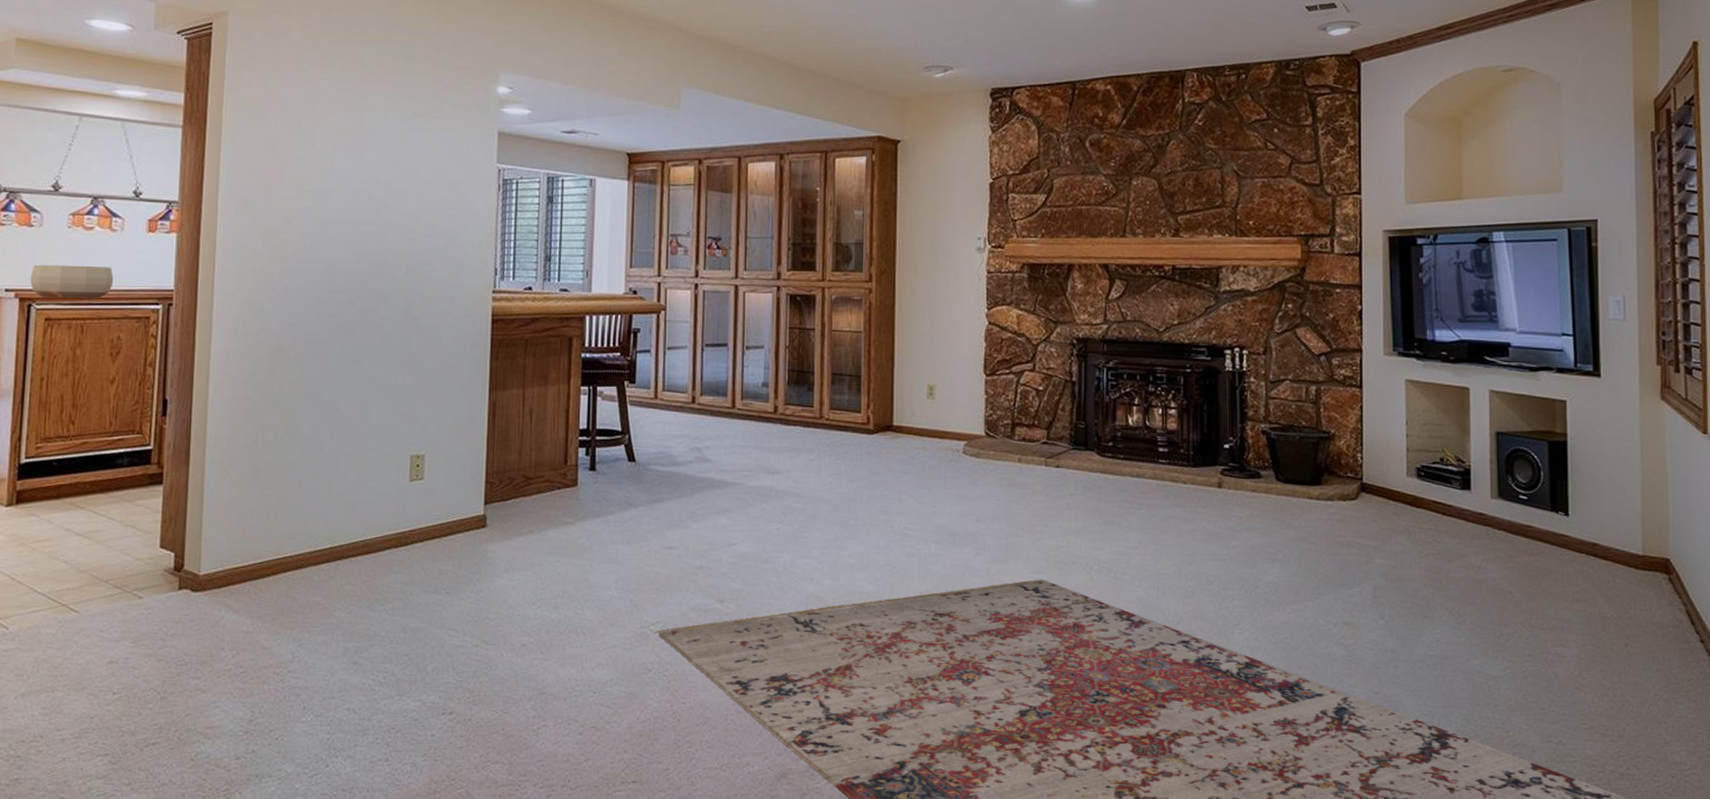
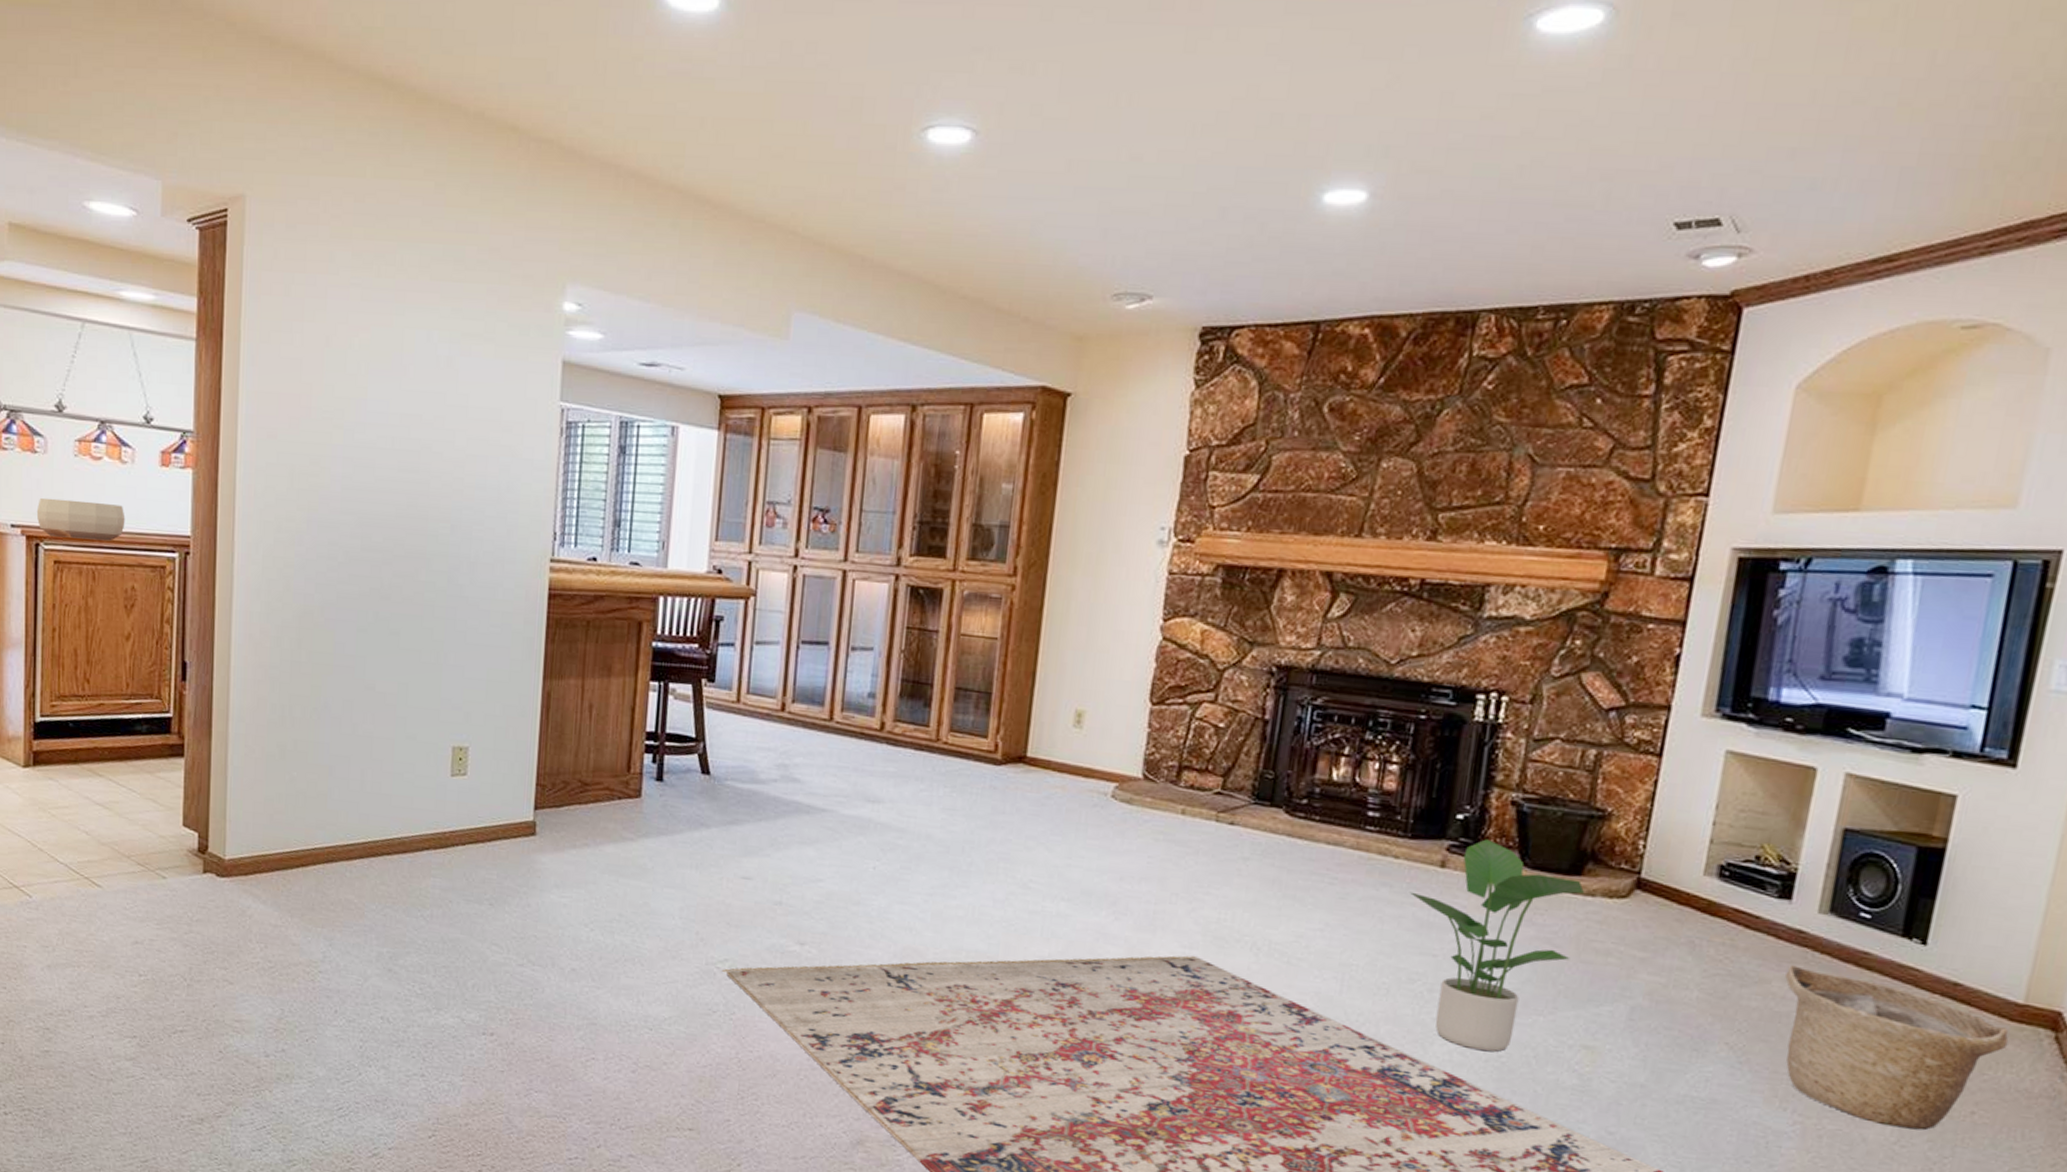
potted plant: none [1198,462,1325,636] -> present [1409,839,1584,1053]
basket: none [1478,541,1639,663] -> present [1785,965,2009,1131]

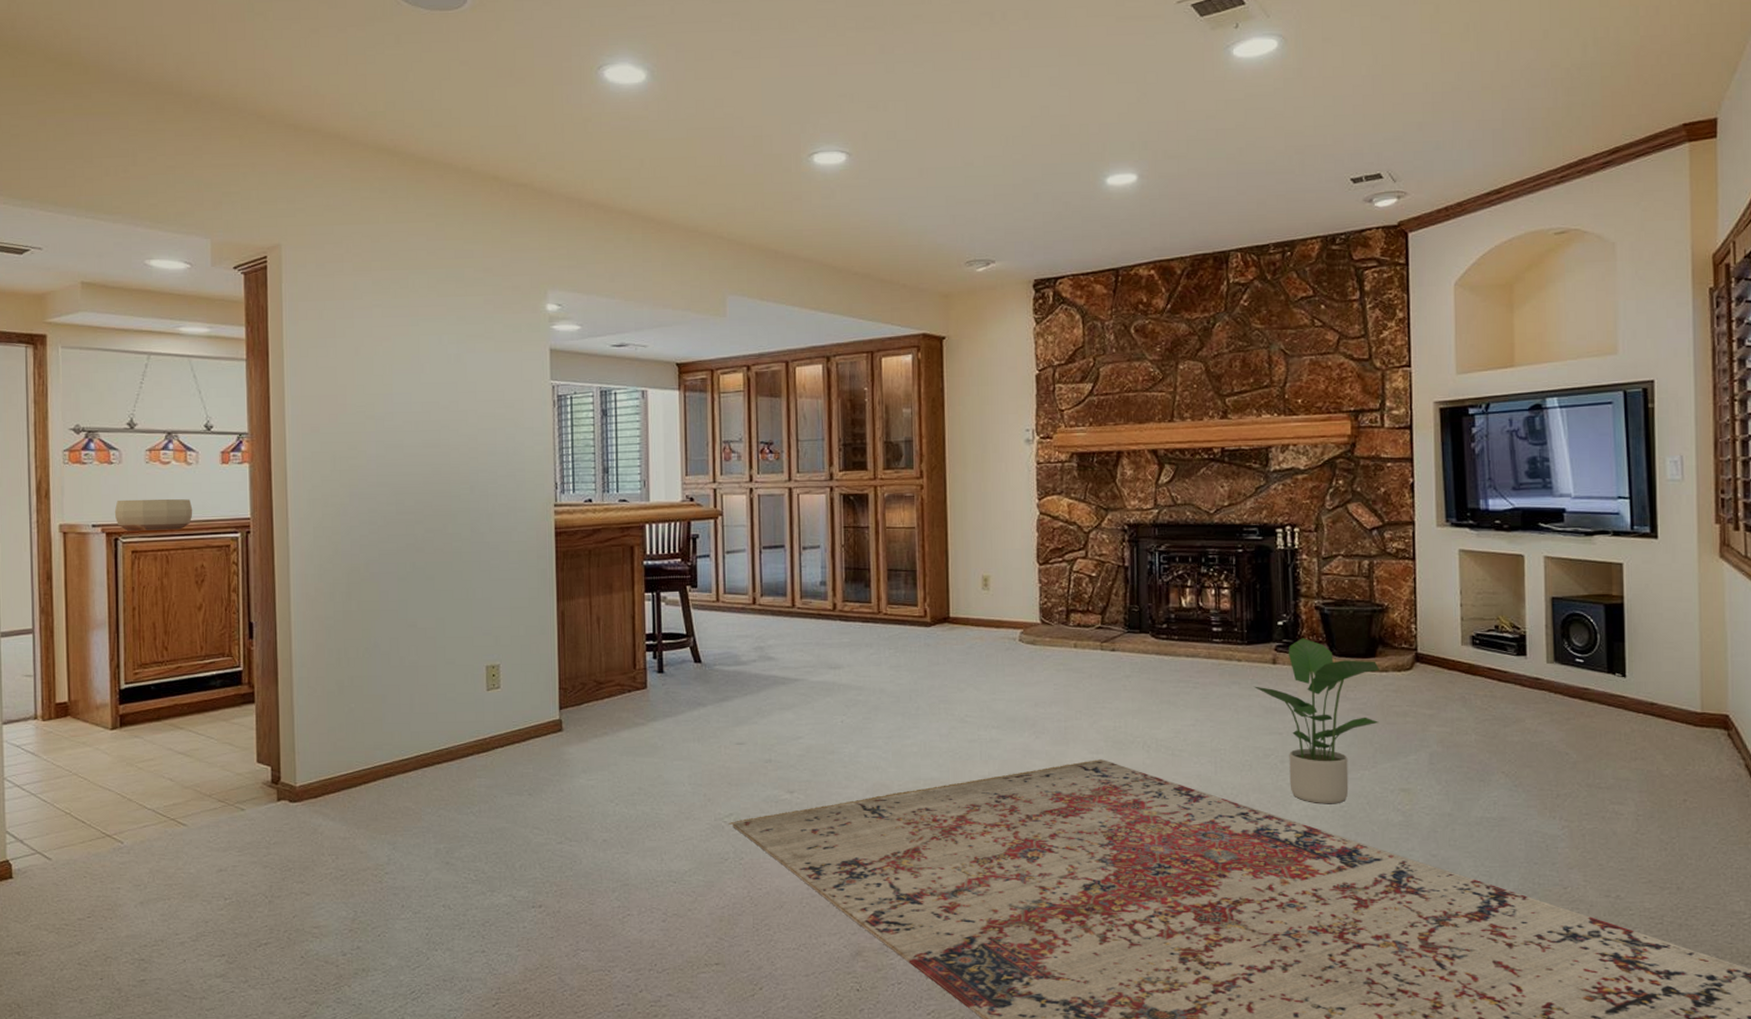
basket: present [1785,965,2009,1131] -> none [1534,705,1697,820]

